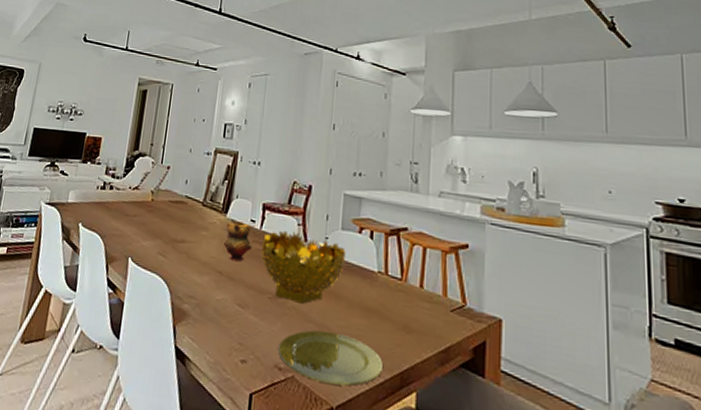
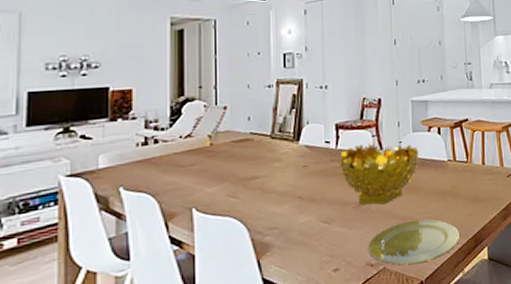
teapot: present [224,221,252,262] -> none [300,145,330,184]

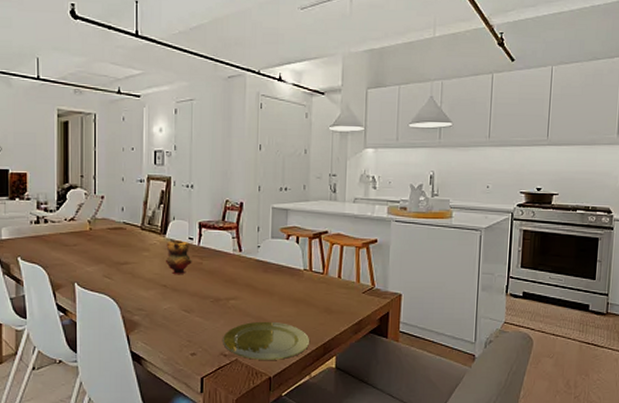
teapot: none [300,145,330,184] -> present [166,240,192,275]
decorative bowl: present [340,143,419,205] -> none [201,244,276,302]

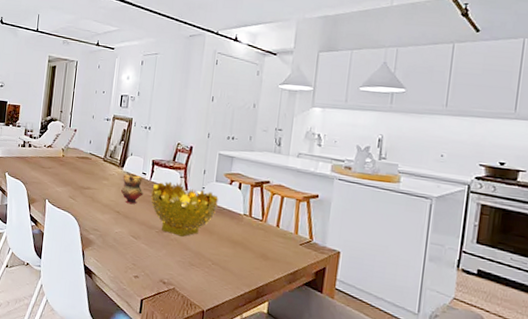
decorative bowl: none [201,244,276,302] -> present [151,181,218,237]
plate: present [223,321,309,360] -> none [163,256,244,296]

